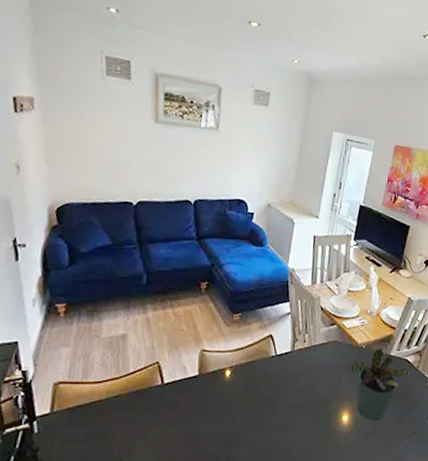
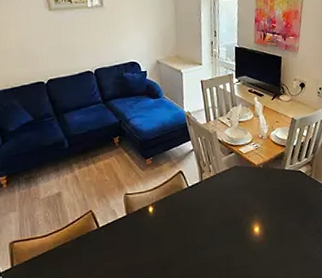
potted plant: present [351,349,411,421] -> none [253,166,306,228]

